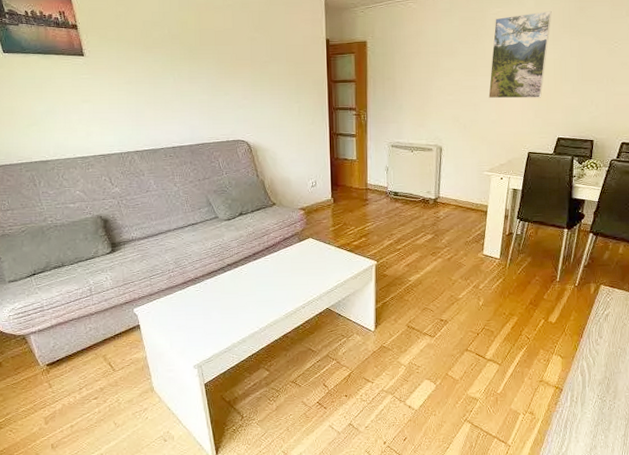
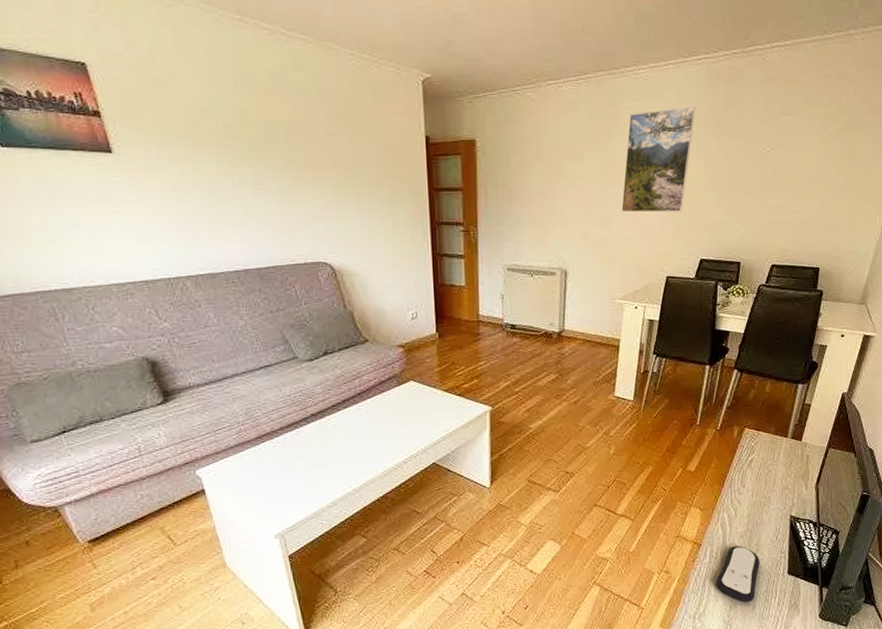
remote control: none [577,392,617,445] -> present [717,546,760,602]

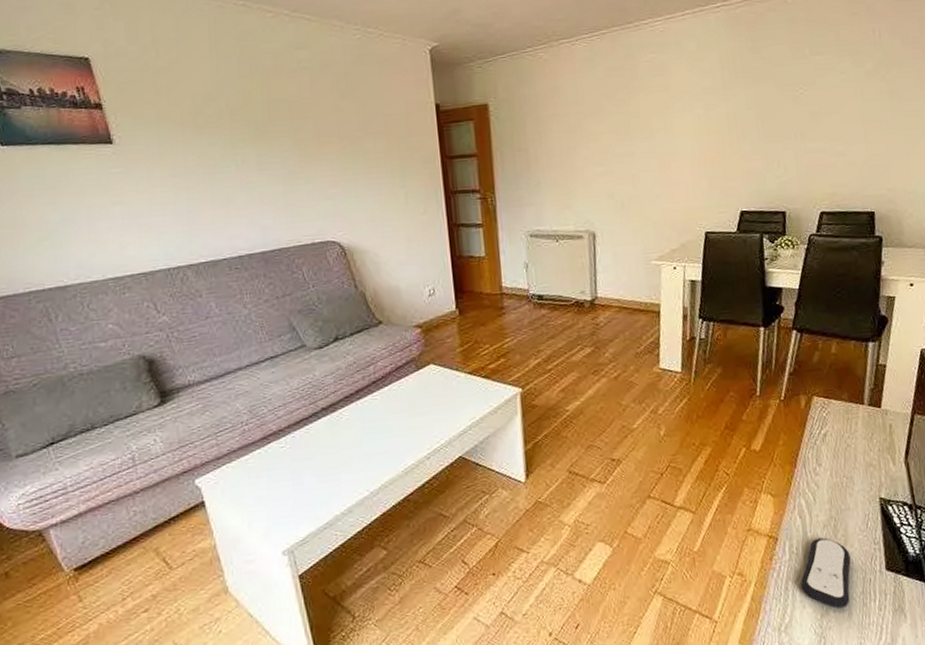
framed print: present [621,105,696,213] -> none [648,53,719,167]

